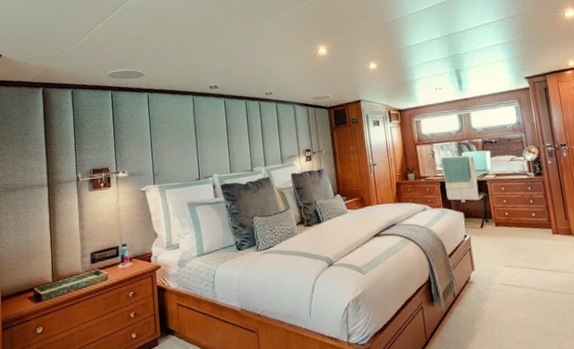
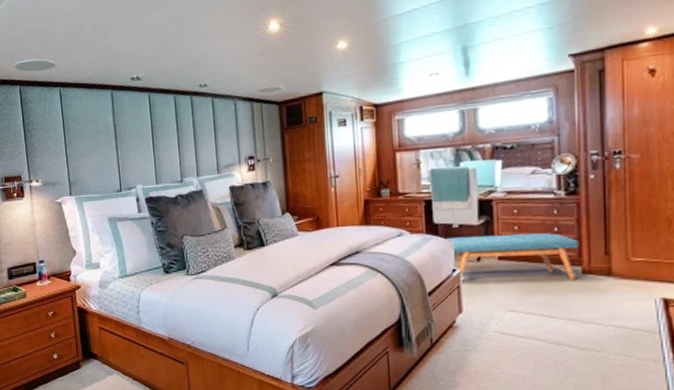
bench: none [458,204,549,240] -> present [447,233,579,280]

